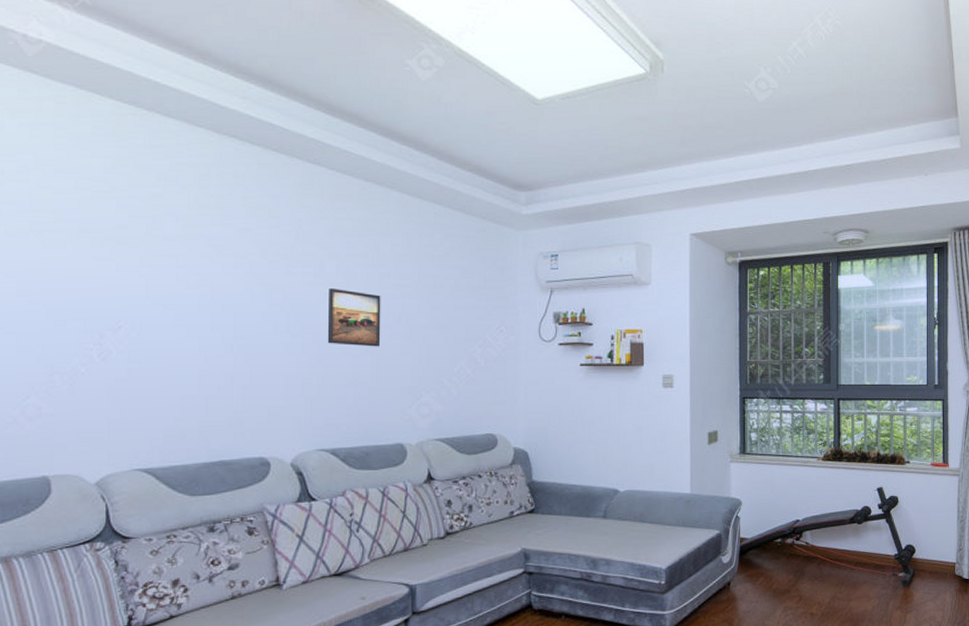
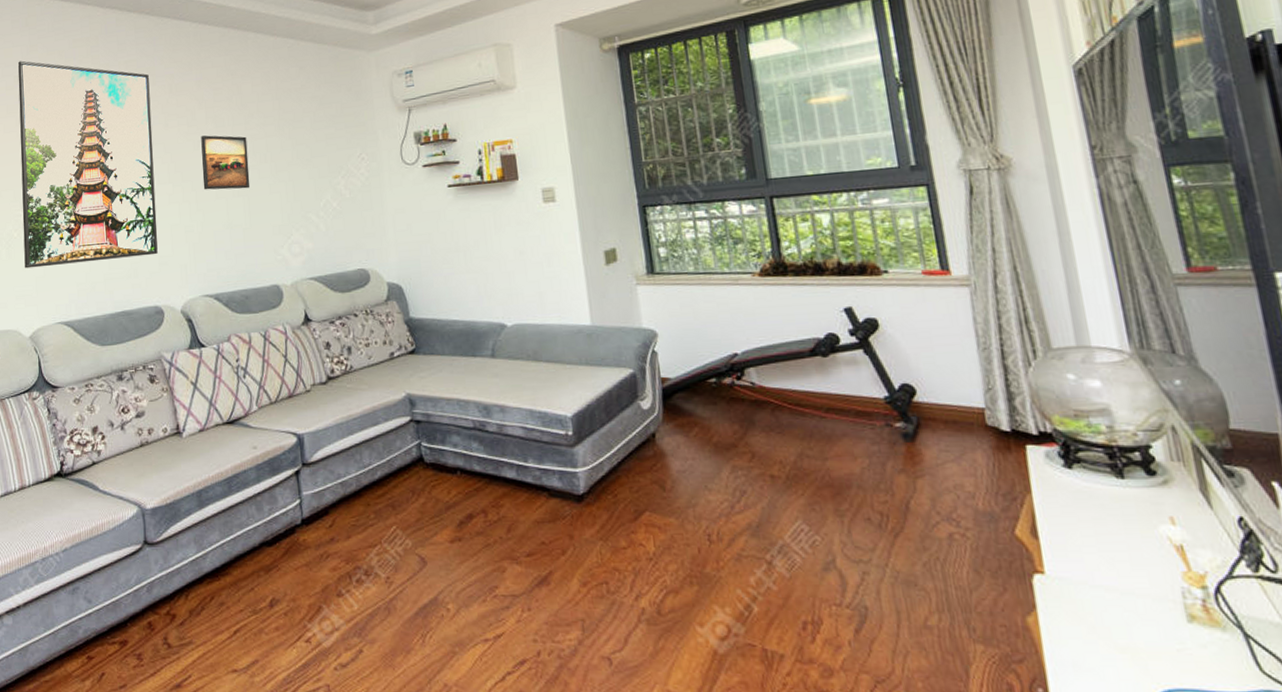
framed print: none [94,174,271,409] -> present [18,60,158,269]

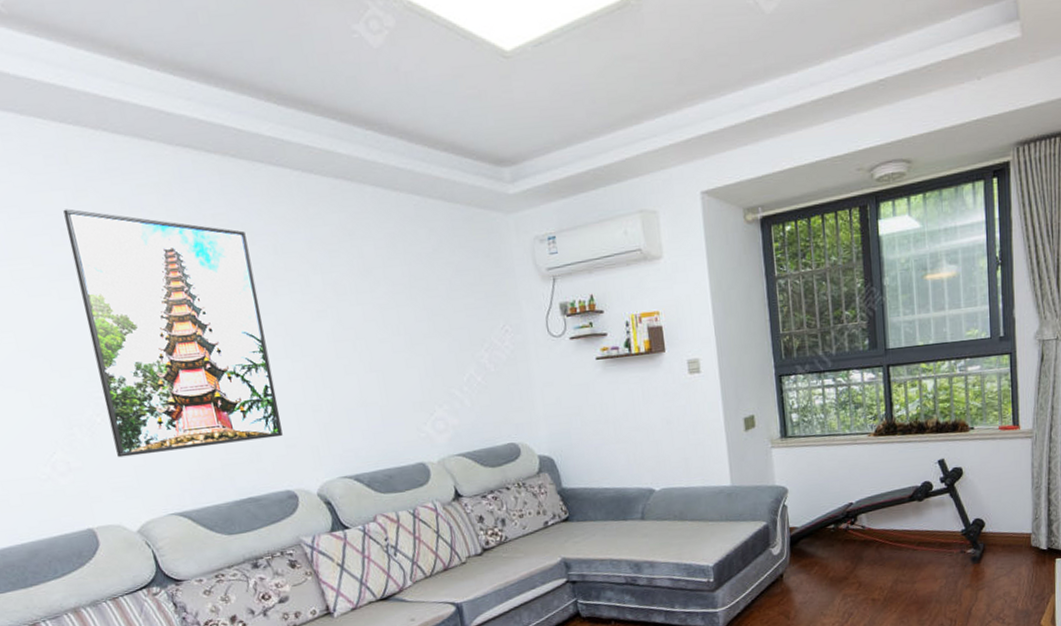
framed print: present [201,135,250,190] -> none [319,304,384,366]

